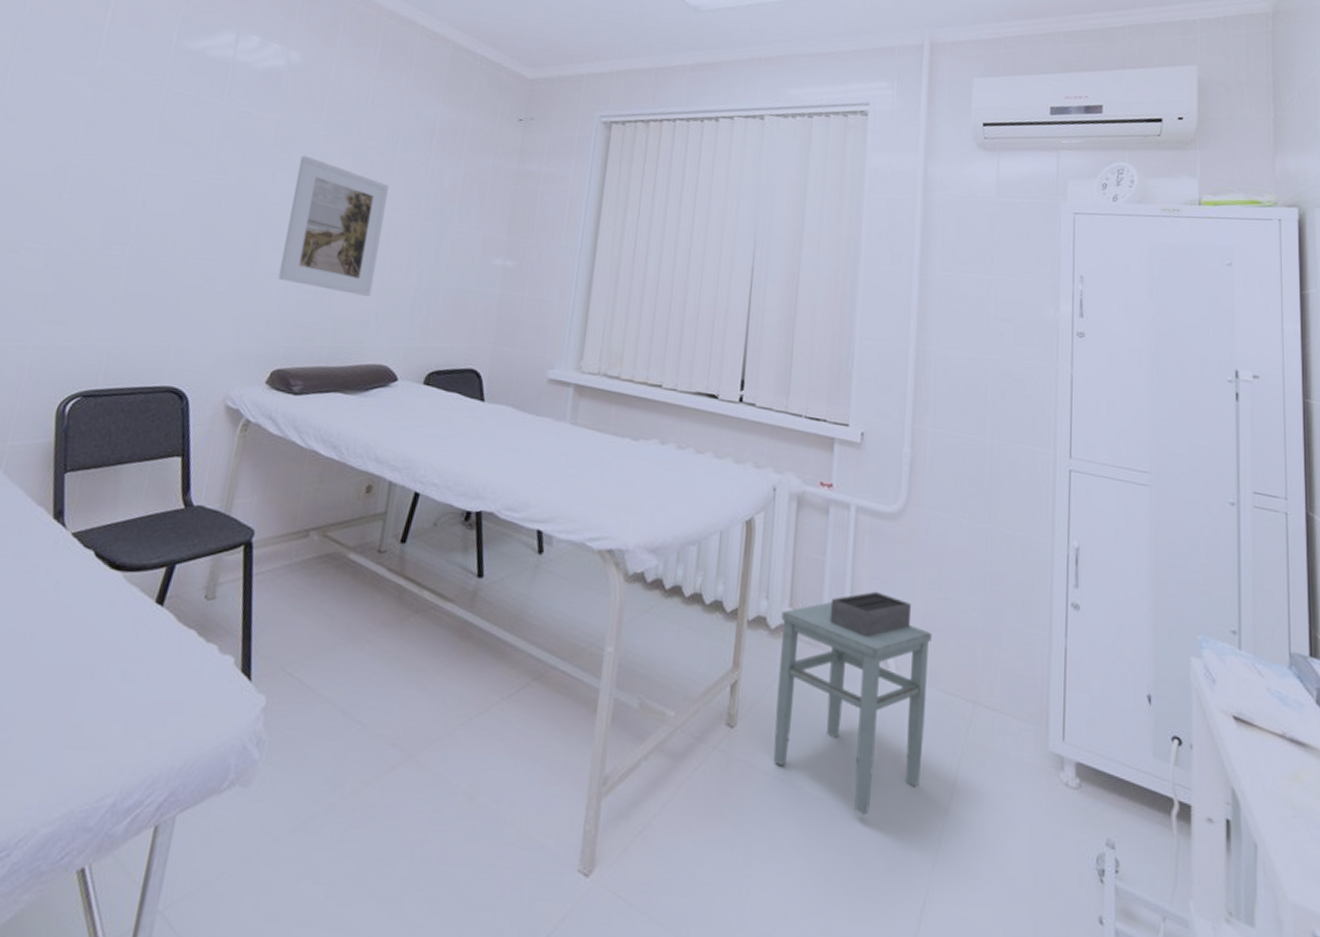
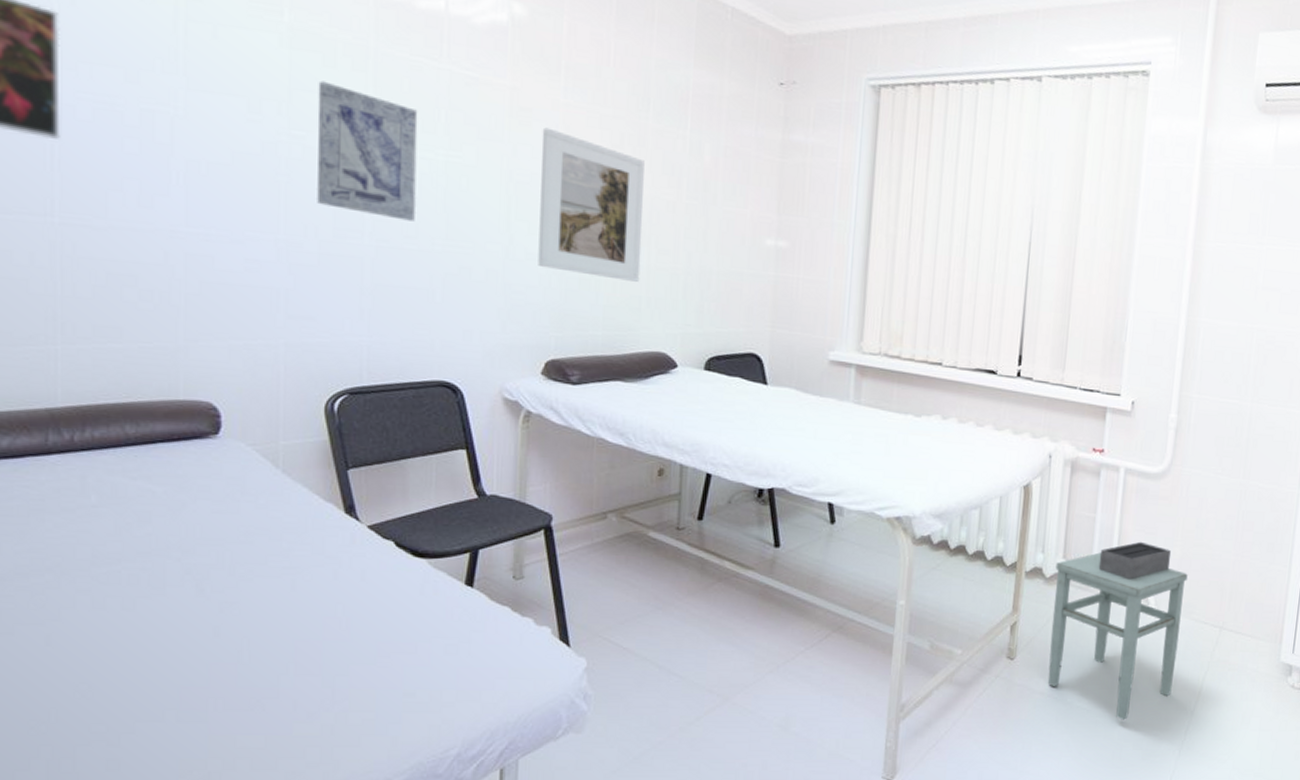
wall art: none [91,114,194,236] -> present [317,80,418,221]

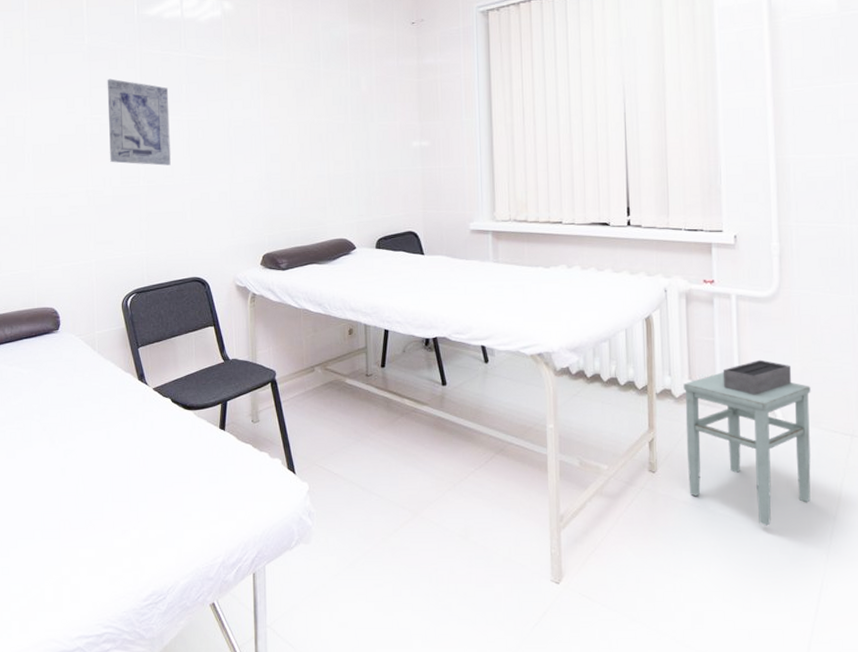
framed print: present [538,127,645,282] -> none [249,85,324,188]

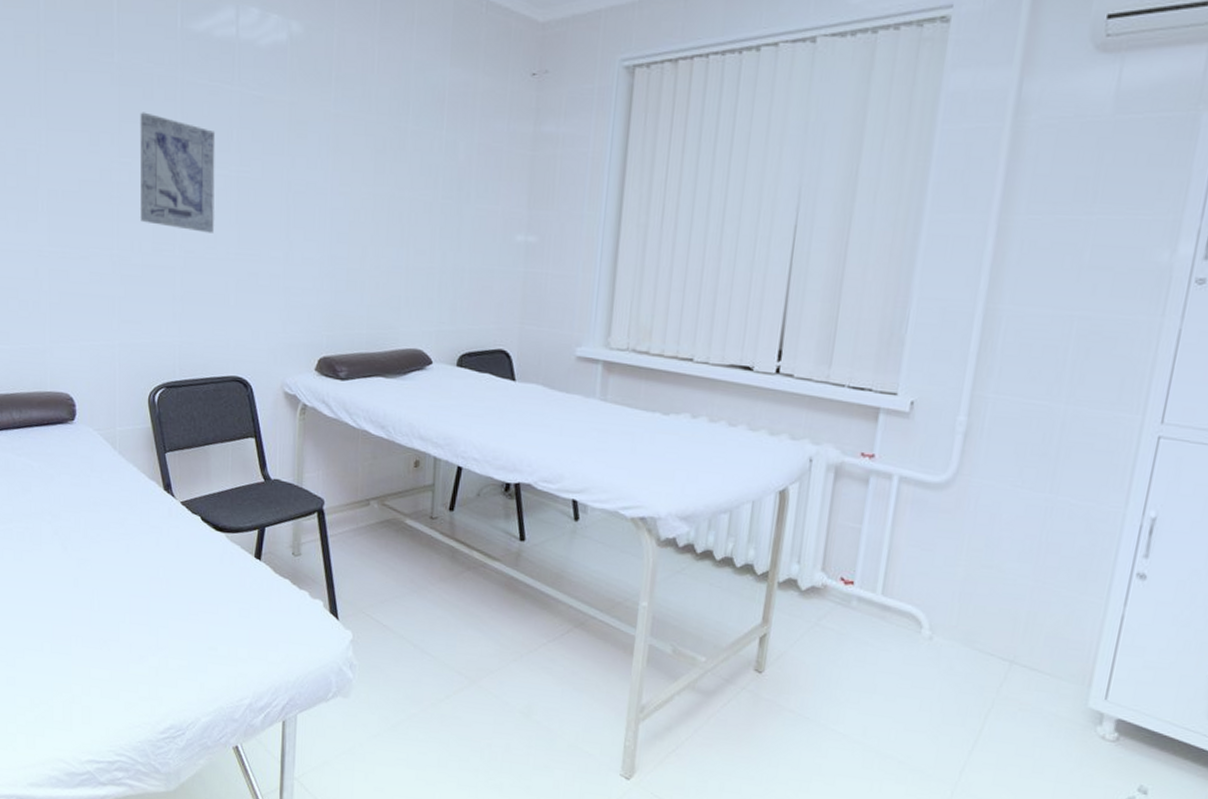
stool: present [683,372,811,526] -> none [799,567,972,751]
tissue box: present [722,359,792,395] -> none [862,558,953,600]

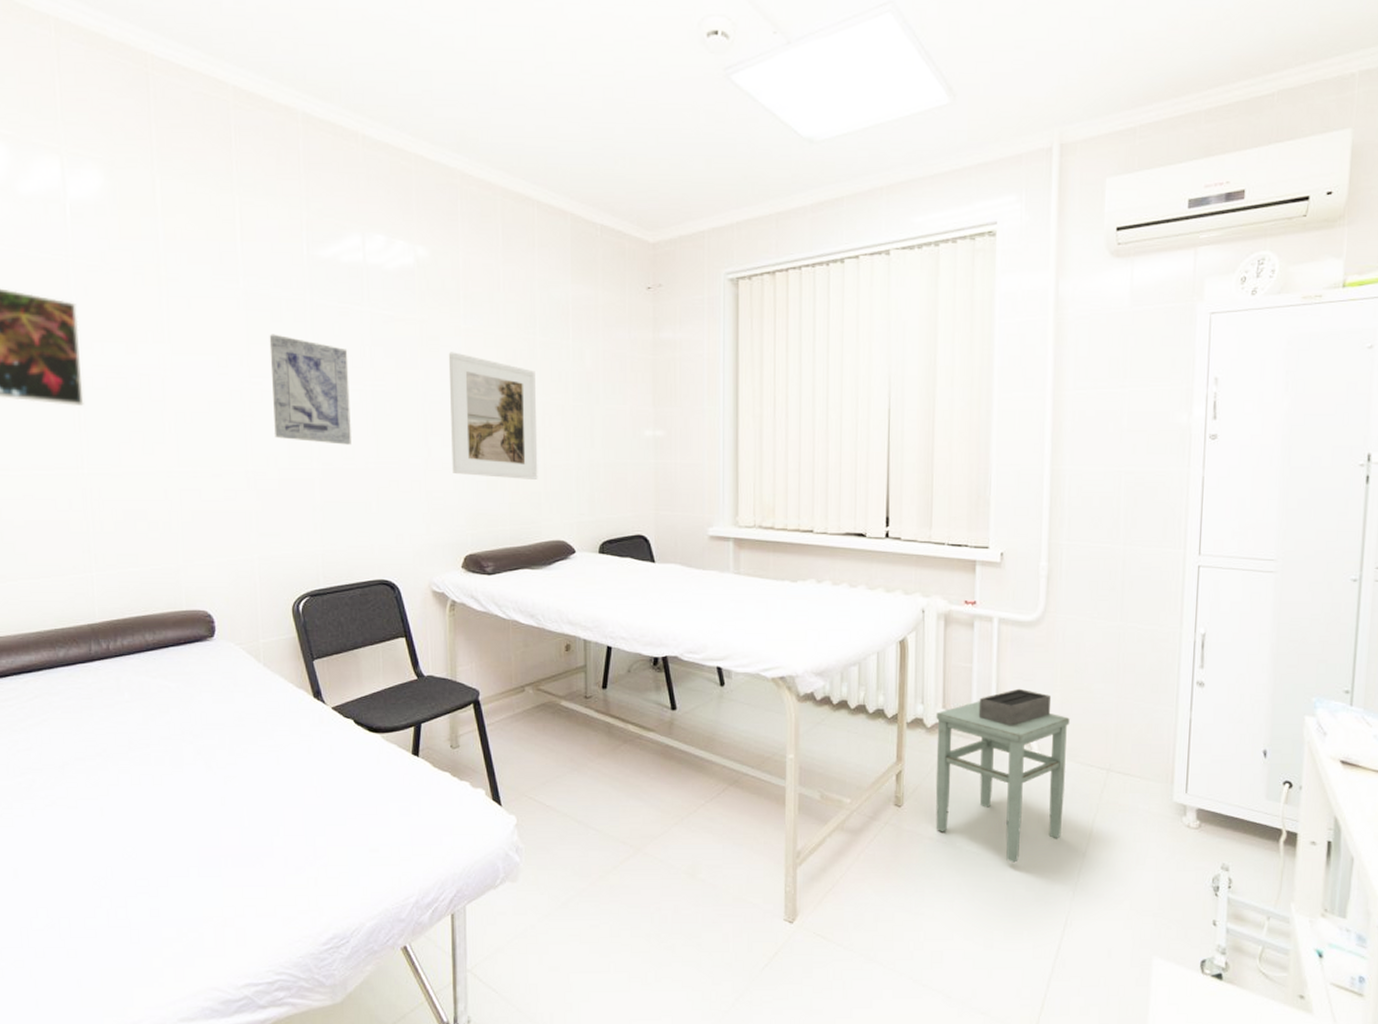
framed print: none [312,138,404,282] -> present [448,352,538,479]
stool: none [799,567,972,751] -> present [935,701,1070,863]
tissue box: none [862,558,953,600] -> present [978,688,1052,726]

